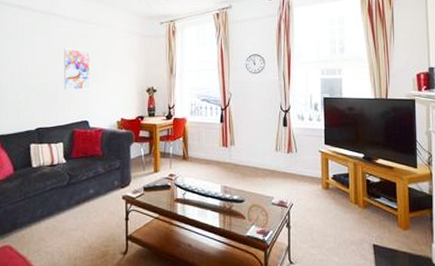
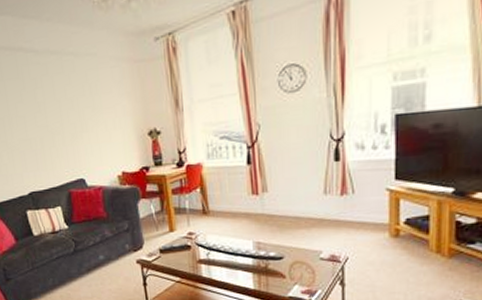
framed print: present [63,48,91,90] -> none [40,91,81,143]

